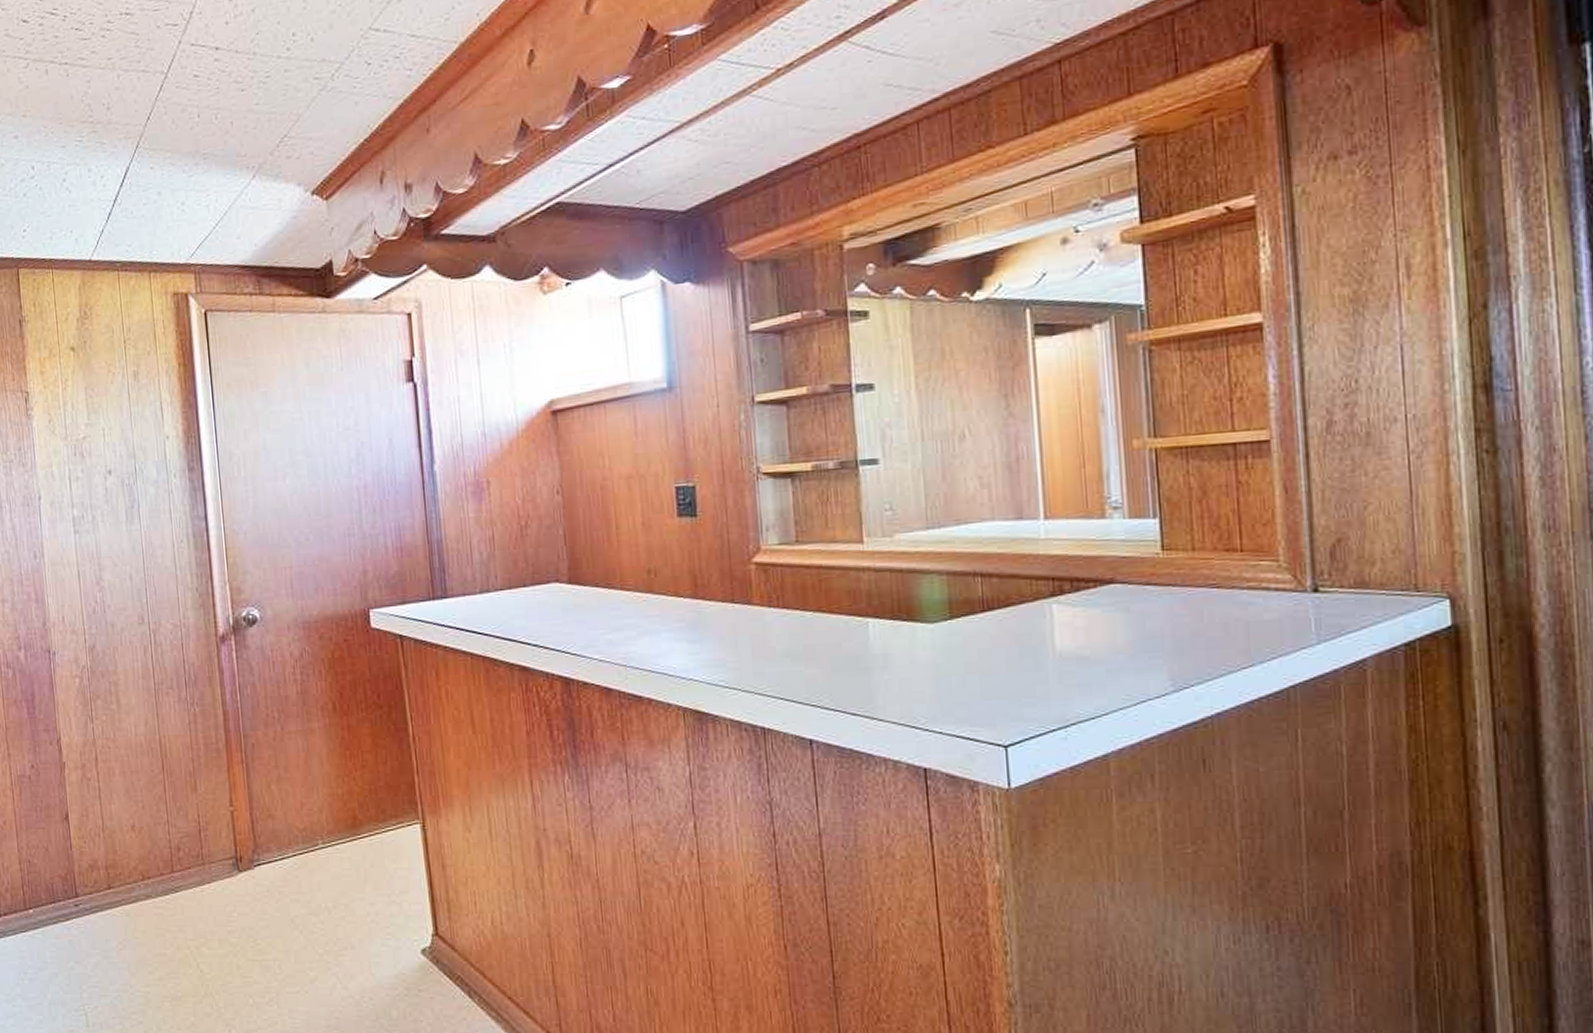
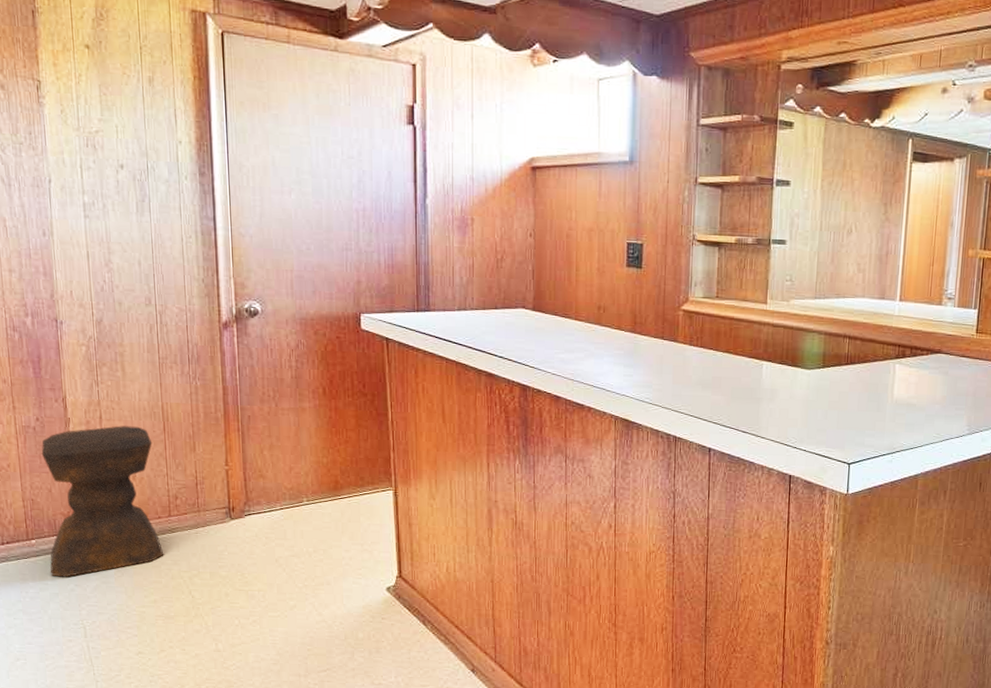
stool: none [37,766,168,953] -> present [41,426,164,577]

